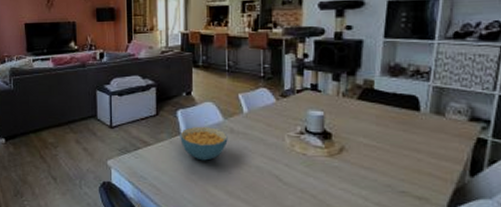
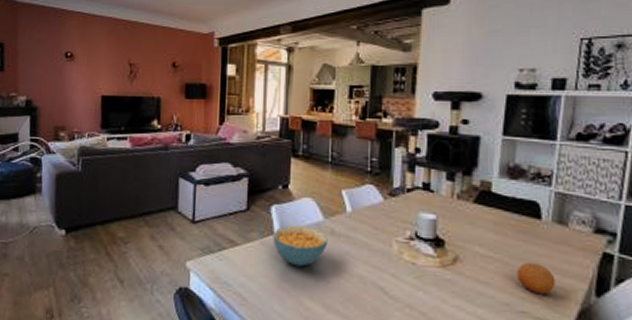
fruit: none [397,149,433,177] -> present [516,262,556,295]

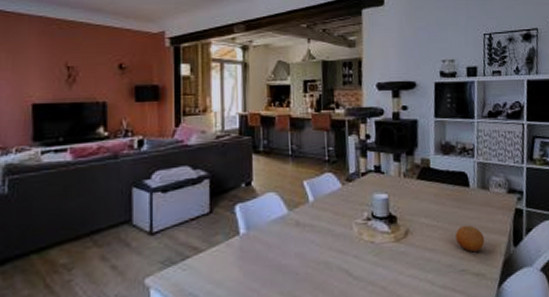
cereal bowl: present [273,225,328,267] -> none [238,221,294,264]

